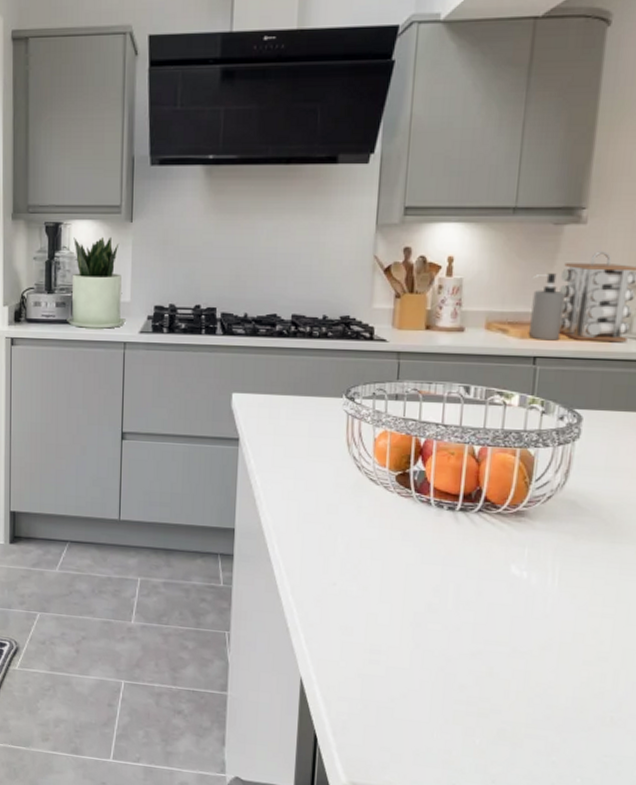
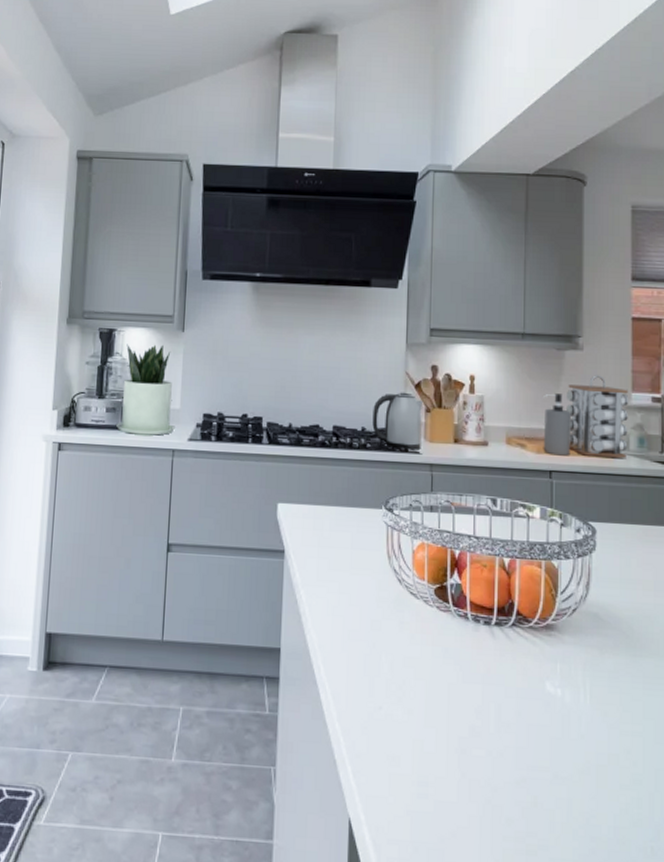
kettle: none [335,277,393,338] -> present [372,392,424,450]

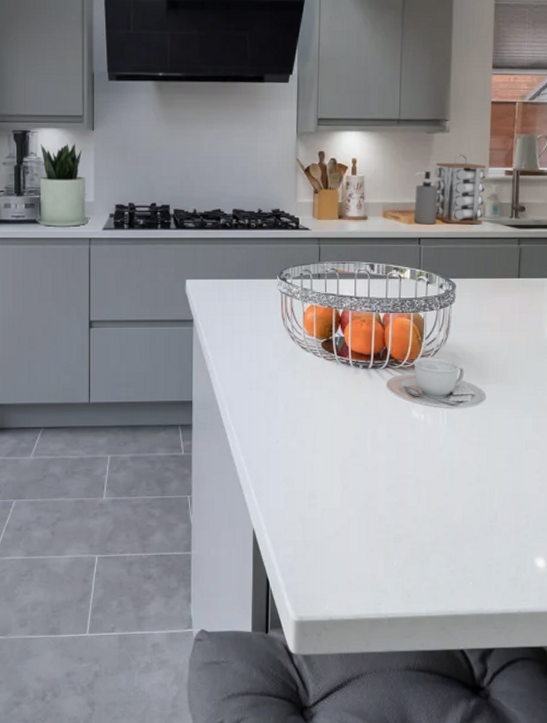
kettle: present [372,392,424,450] -> none [268,176,312,227]
teacup: none [512,616,640,686] -> present [386,357,487,409]

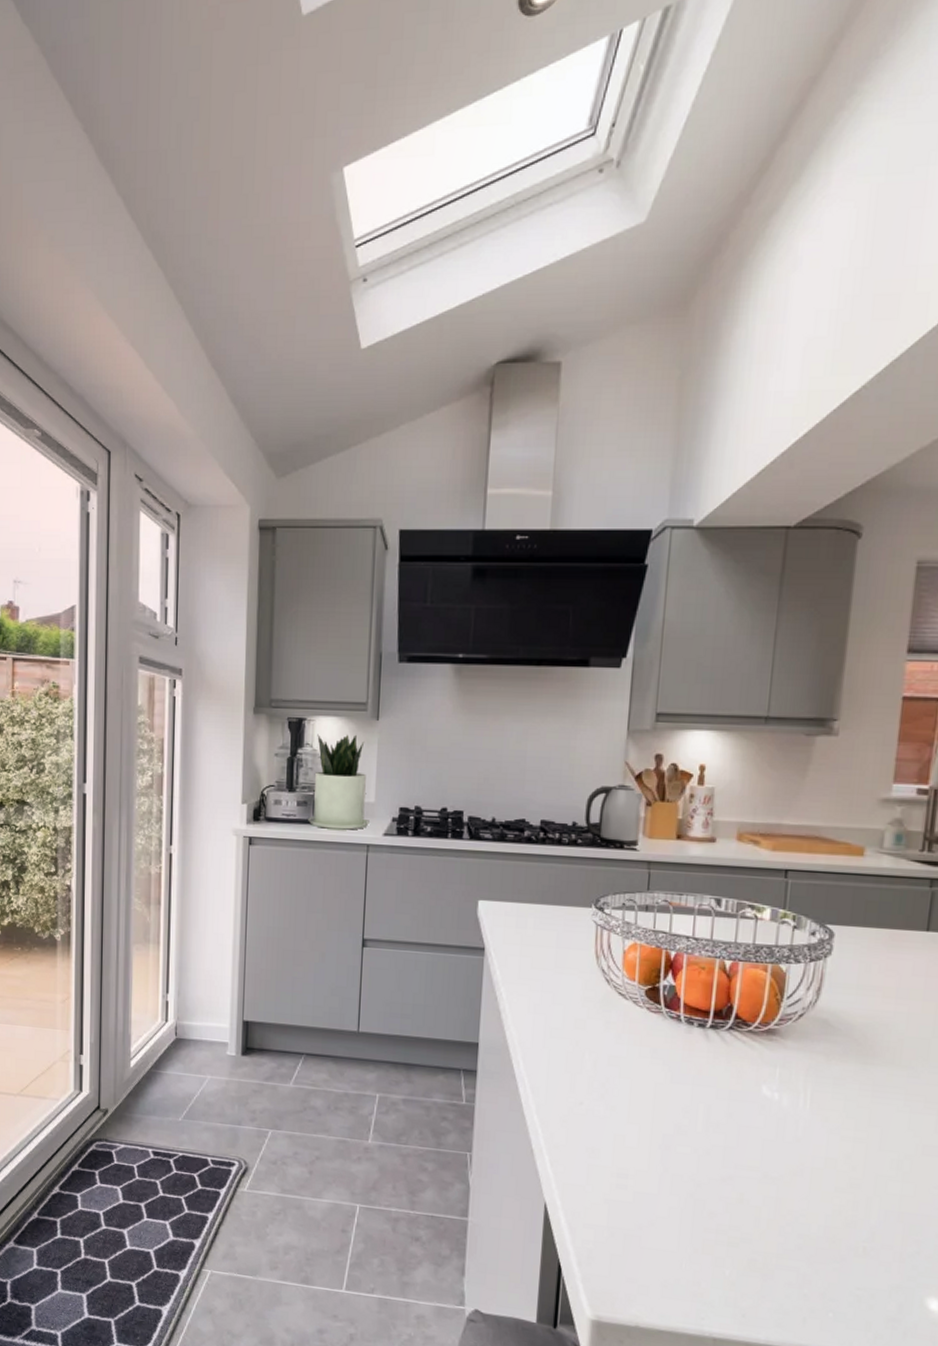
kettle: none [268,176,312,227] -> present [584,784,644,847]
teacup: present [386,357,487,409] -> none [728,1021,870,1093]
soap dispenser: present [414,171,438,225] -> none [781,785,817,854]
spice rack: present [433,154,487,225] -> none [810,764,889,857]

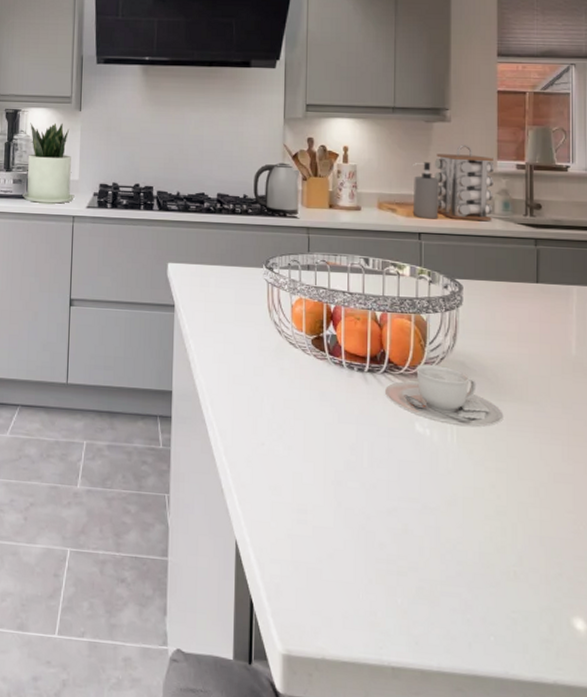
teacup: none [728,1021,870,1093] -> present [384,364,504,428]
soap dispenser: none [781,785,817,854] -> present [411,162,439,219]
spice rack: none [810,764,889,857] -> present [434,145,495,221]

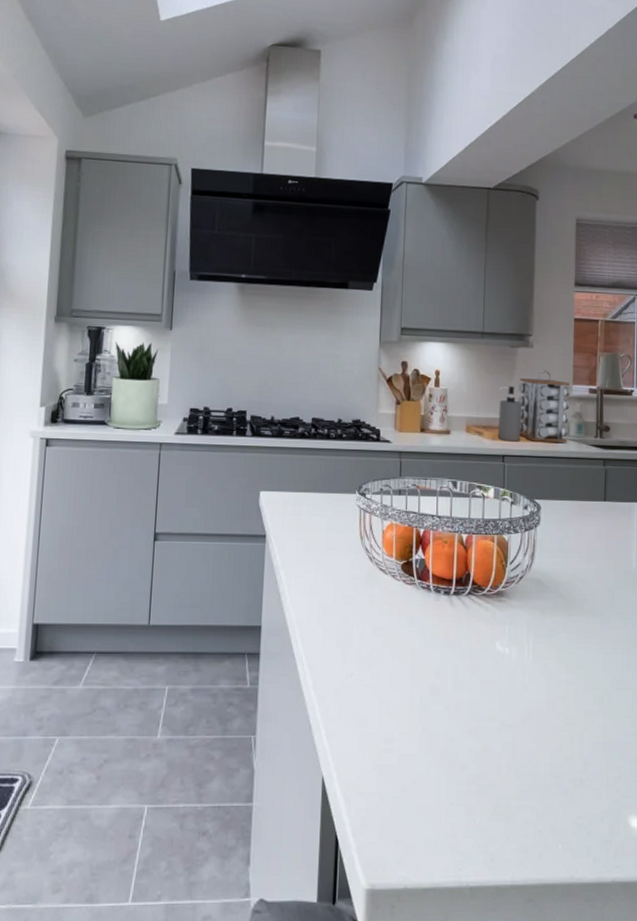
kettle: present [253,162,300,215] -> none [348,386,394,439]
teacup: present [384,364,504,428] -> none [468,583,574,643]

